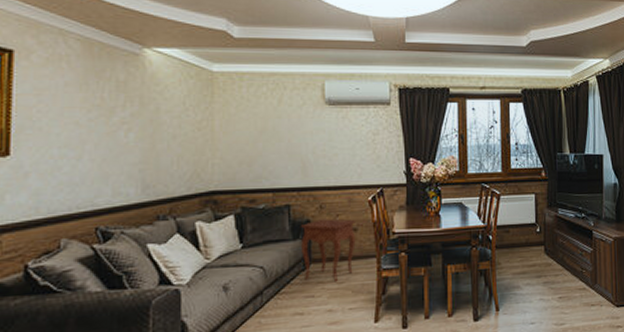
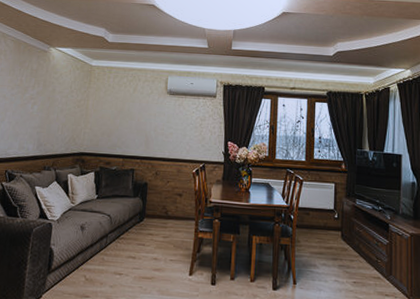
side table: present [300,219,356,283] -> none [139,183,181,236]

